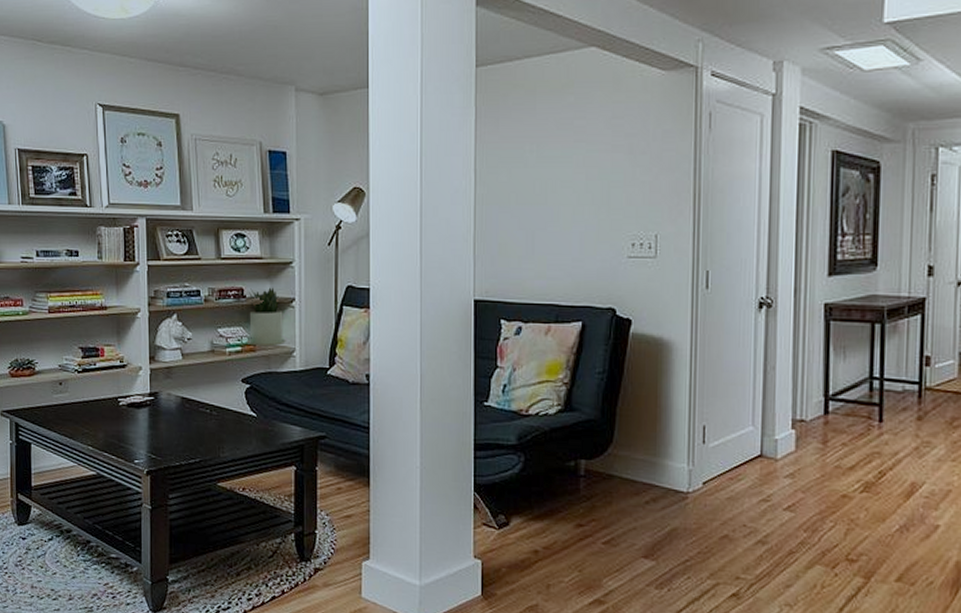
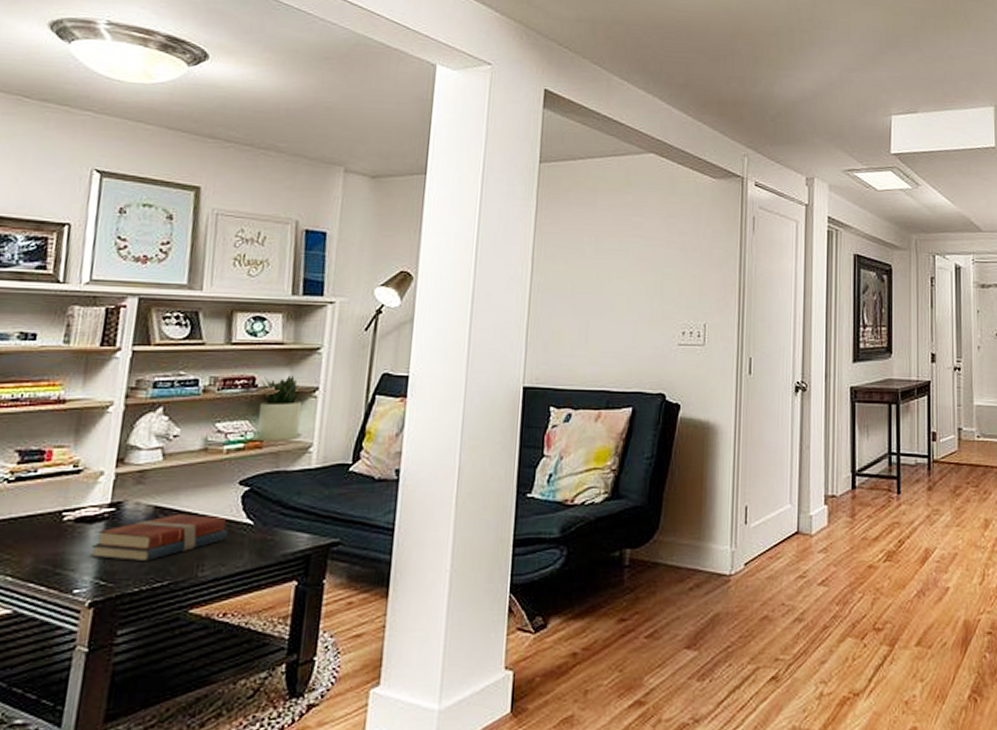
books: none [141,404,239,442] -> present [89,513,229,562]

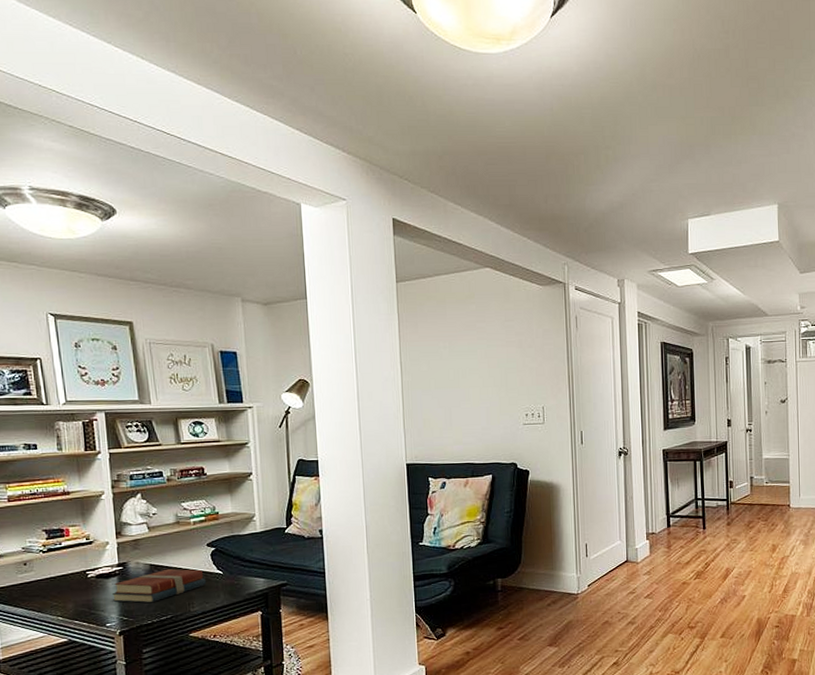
planter: present [251,375,303,442] -> none [208,465,246,515]

